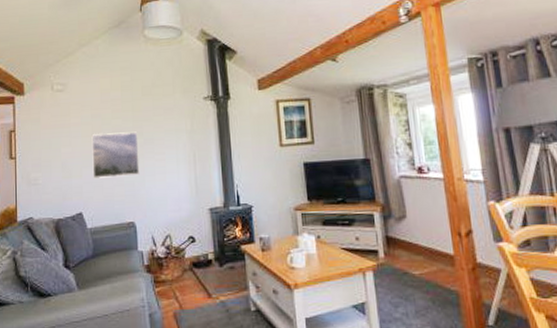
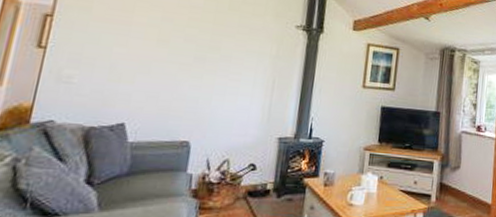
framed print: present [91,131,140,180] -> none [148,38,215,92]

